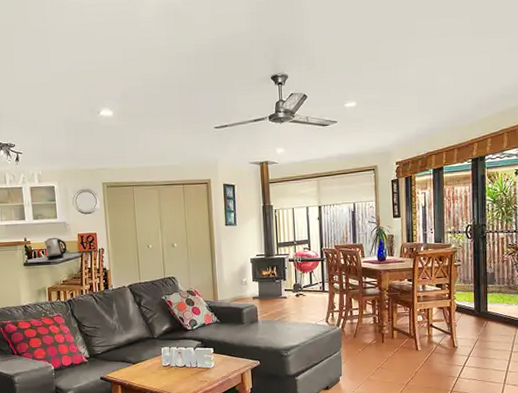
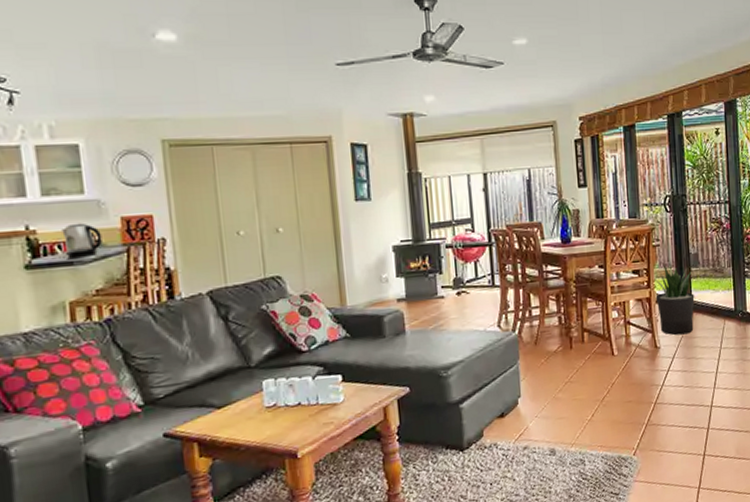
planter: none [455,280,490,338] -> present [655,264,695,335]

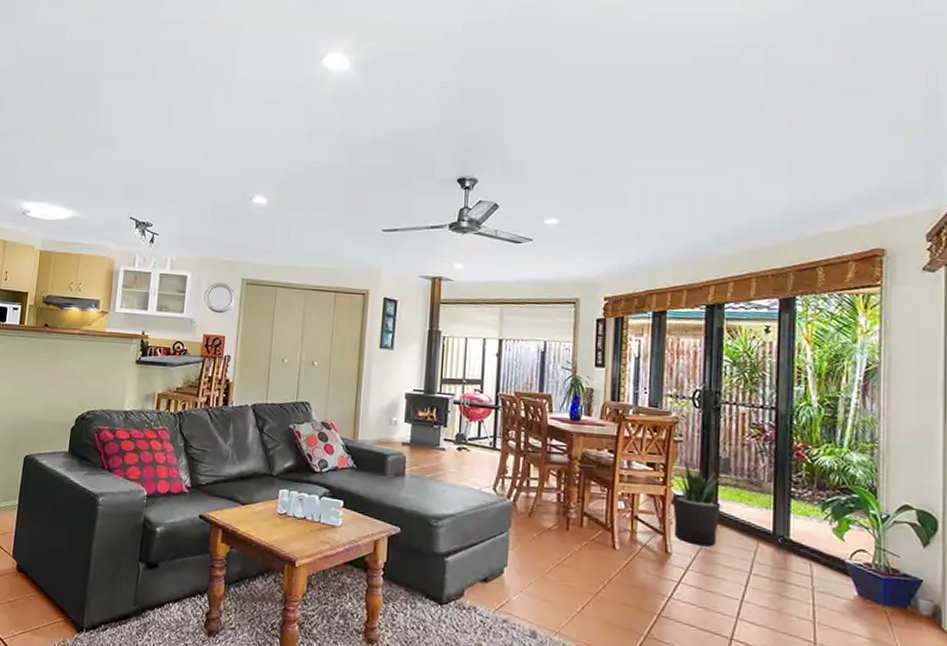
kettle: present [61,222,102,260] -> none [163,334,189,362]

